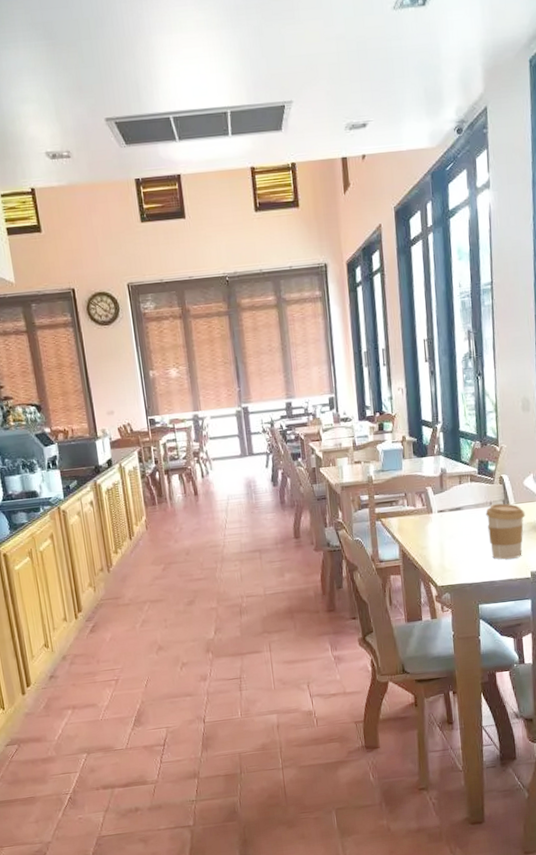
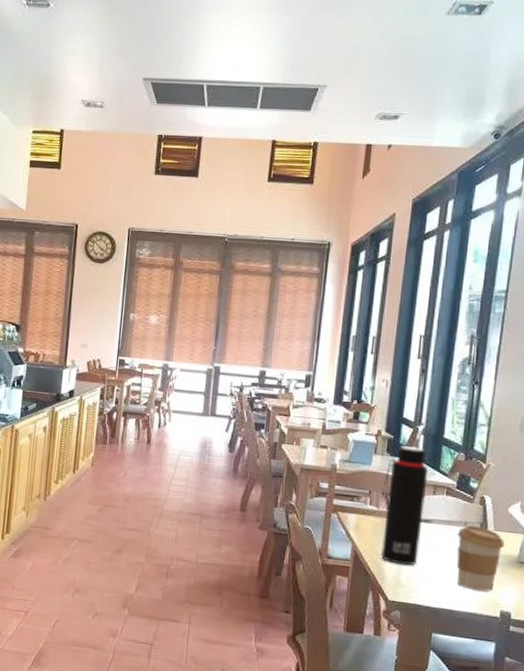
water bottle: none [415,444,457,553] -> present [380,446,429,566]

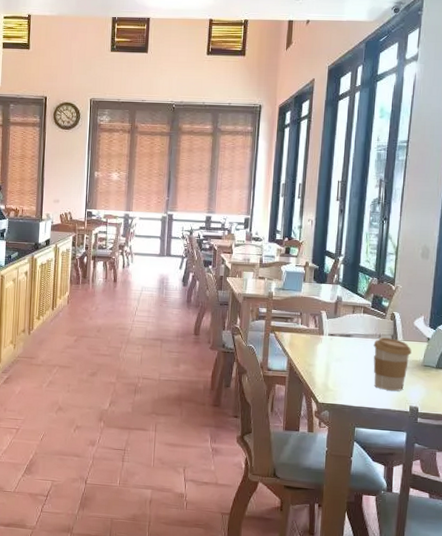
water bottle: present [380,446,429,566] -> none [310,274,348,373]

